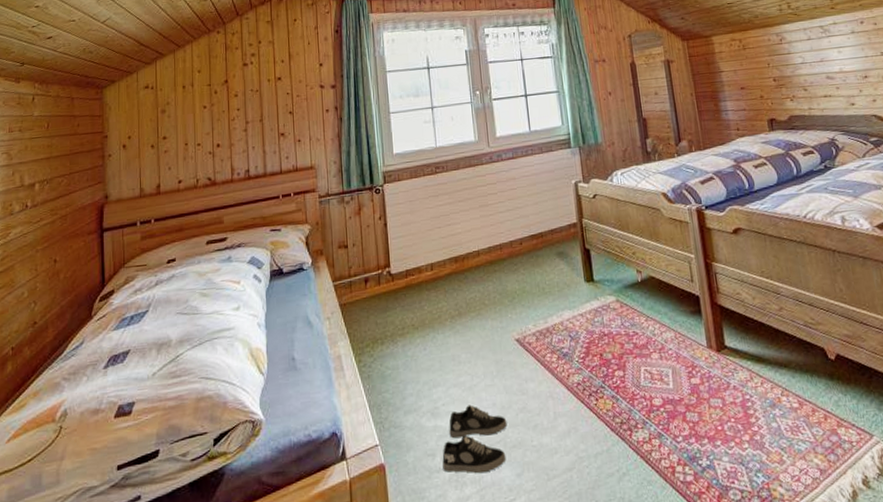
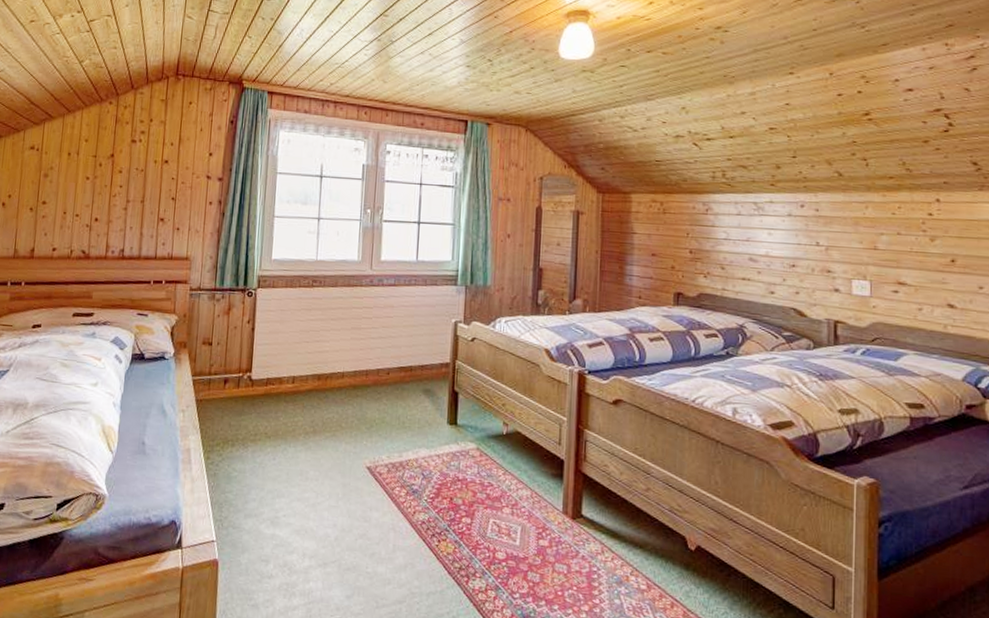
shoe: present [442,404,507,474] -> none [274,521,345,588]

